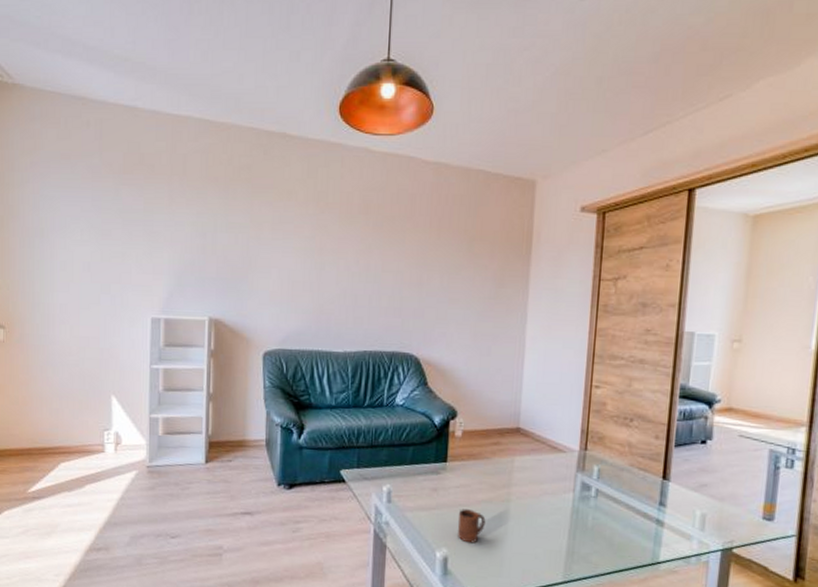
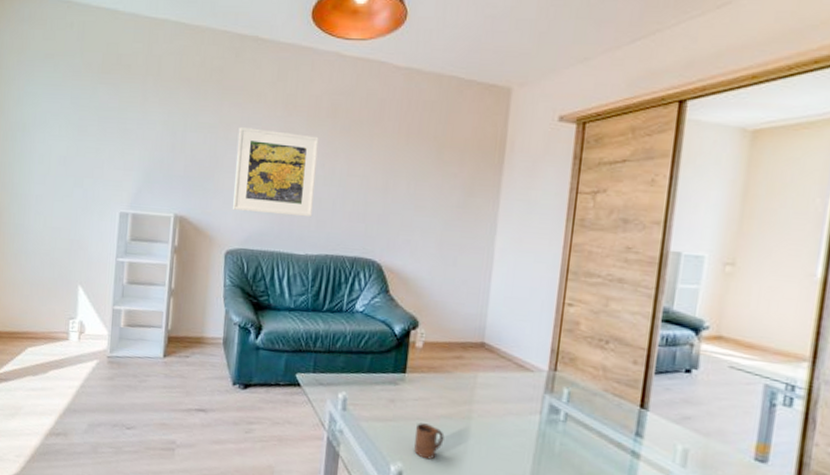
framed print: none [269,226,352,315] -> present [233,127,319,218]

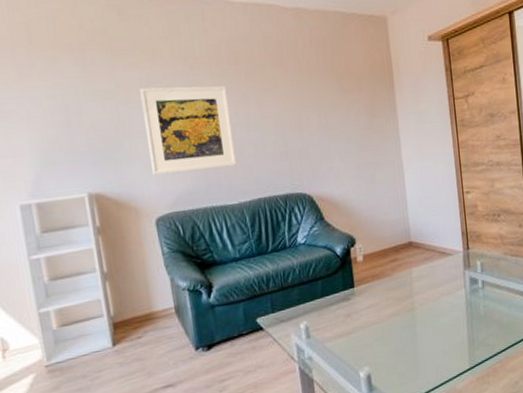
cup: present [414,422,445,460] -> none [372,325,398,357]

